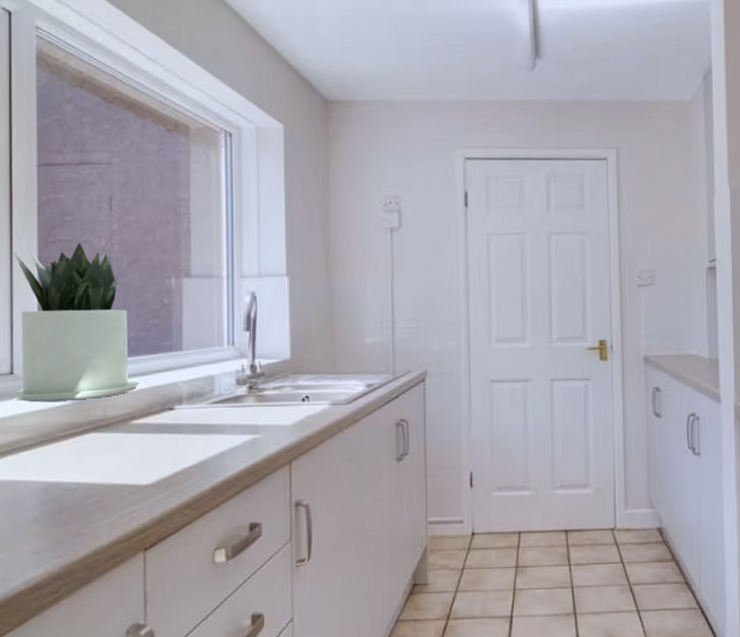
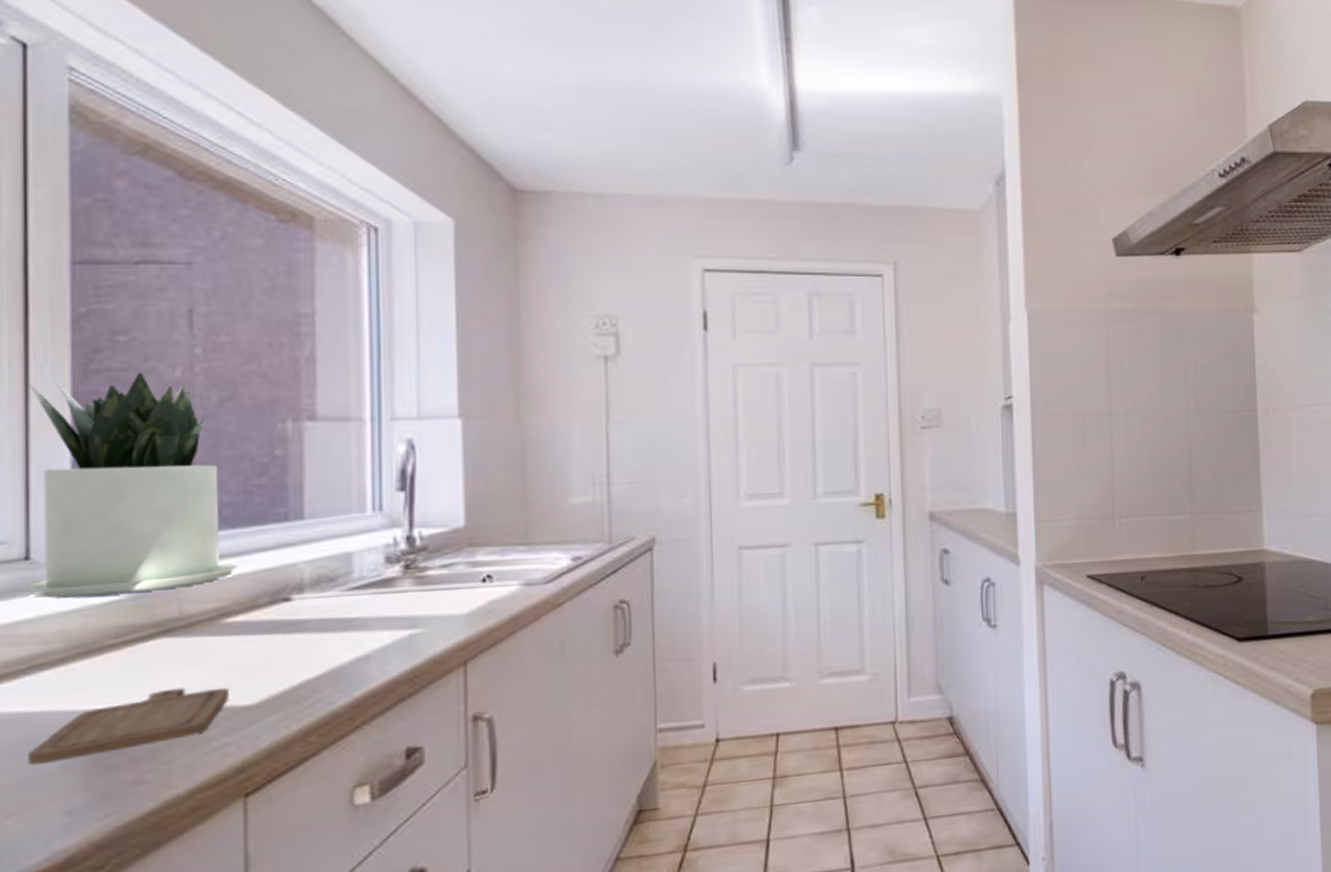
chopping board: none [12,469,134,518] -> present [28,687,229,766]

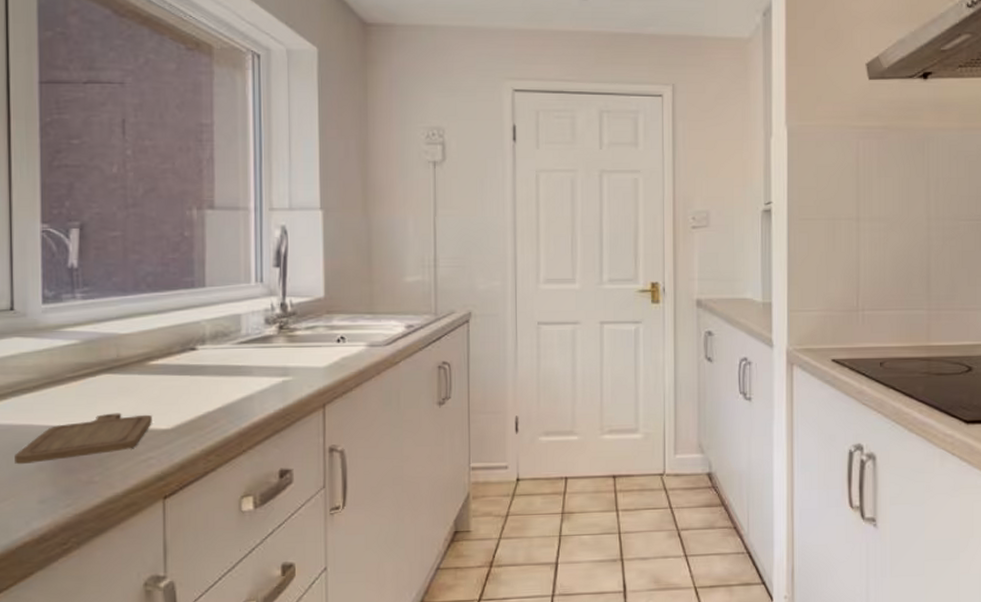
planter: present [22,372,237,598] -> none [9,169,158,340]

